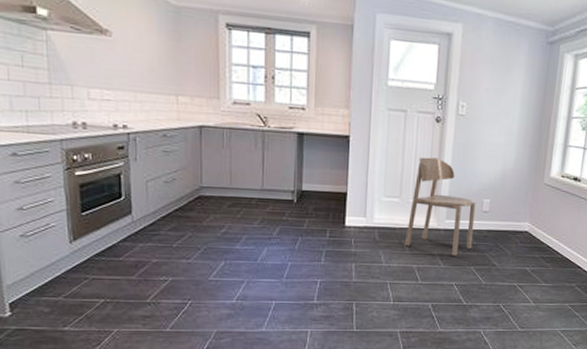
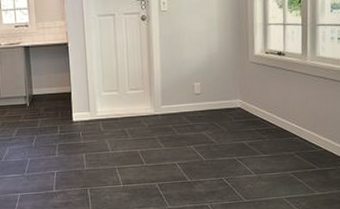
chair: present [404,157,476,256] -> none [126,51,189,138]

